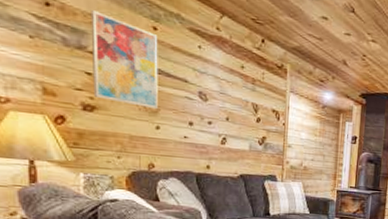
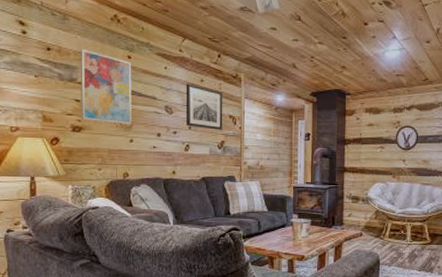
wall art: none [223,68,266,125] -> present [185,83,223,130]

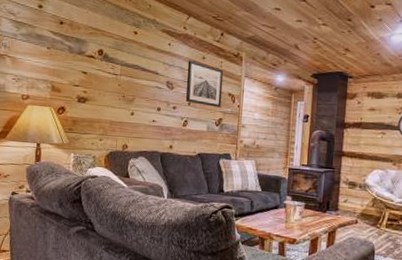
wall art: present [80,49,132,124] -> none [86,24,137,98]

